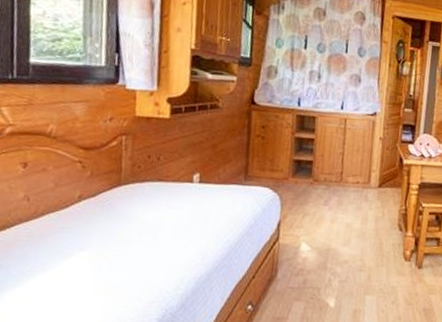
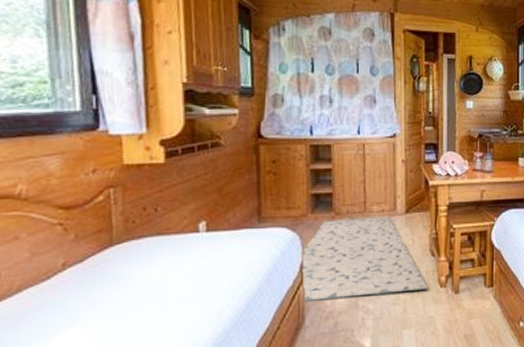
rug: none [279,185,393,261] -> present [301,217,428,301]

